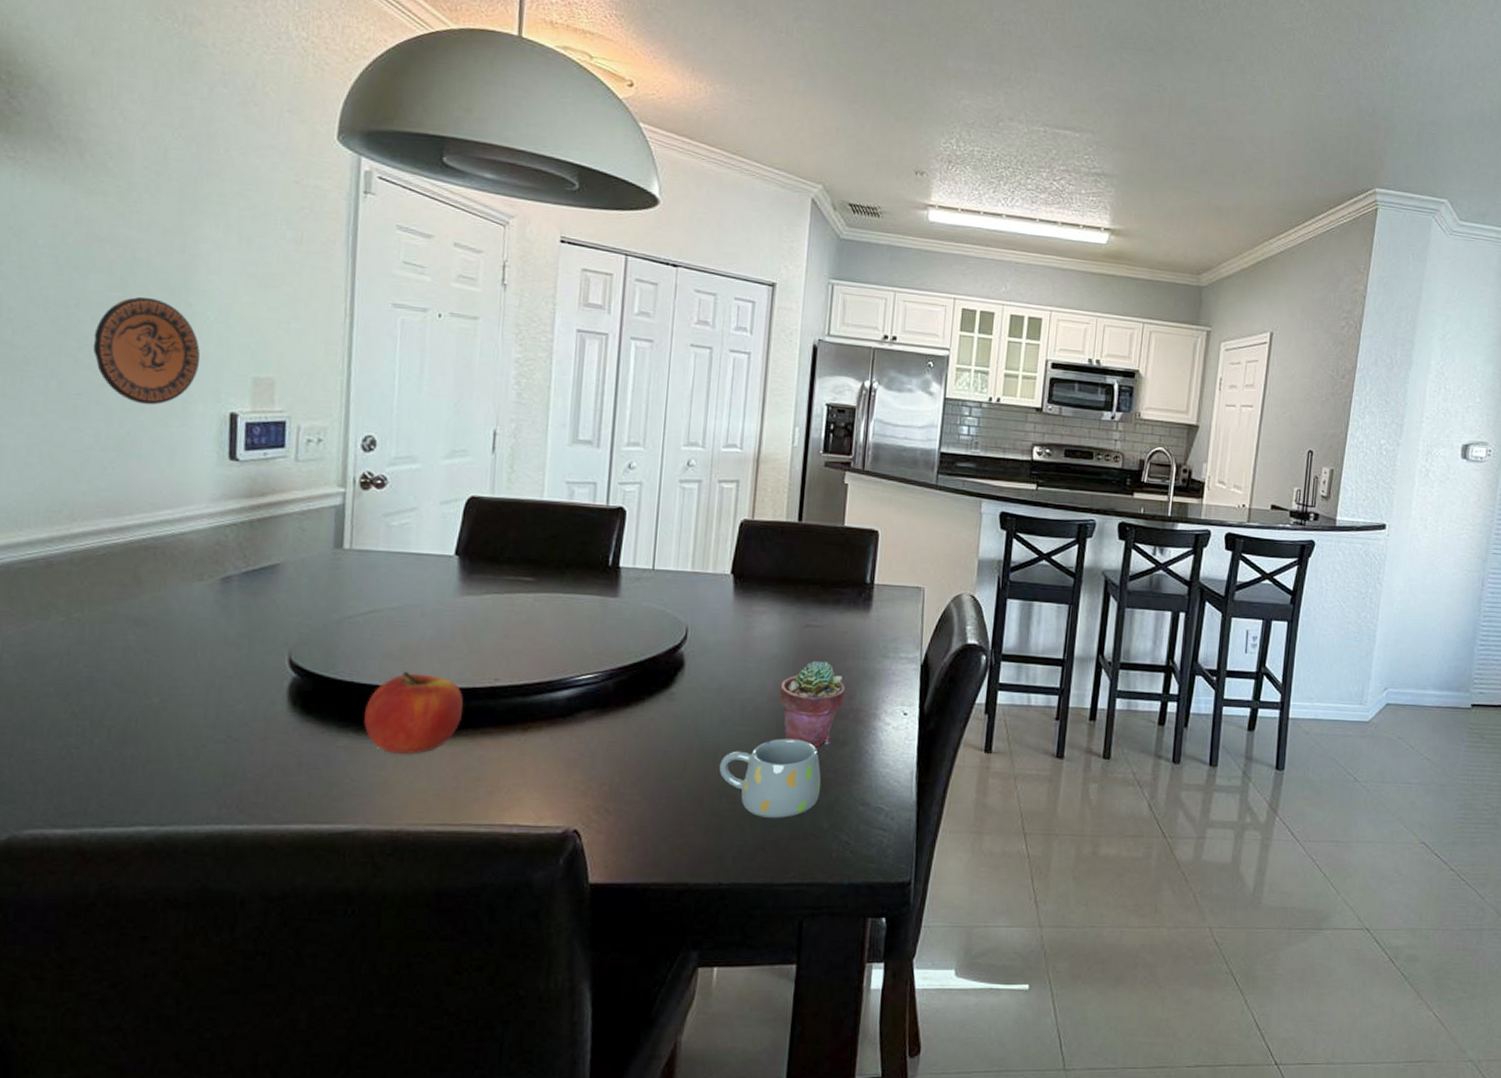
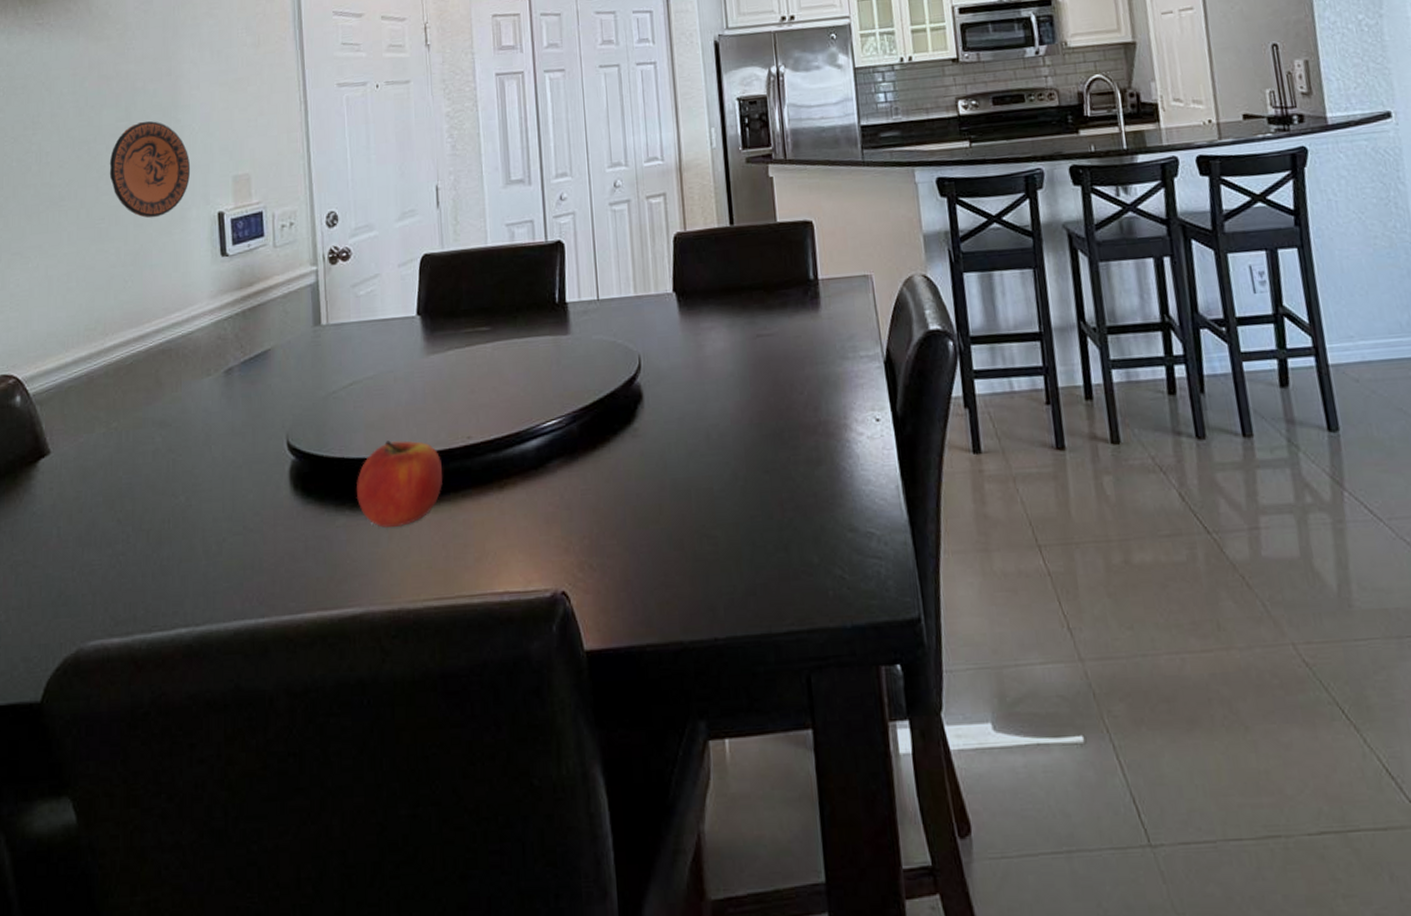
mug: present [719,738,822,819] -> none [694,463,803,558]
potted succulent: present [778,661,846,749] -> none [741,372,810,472]

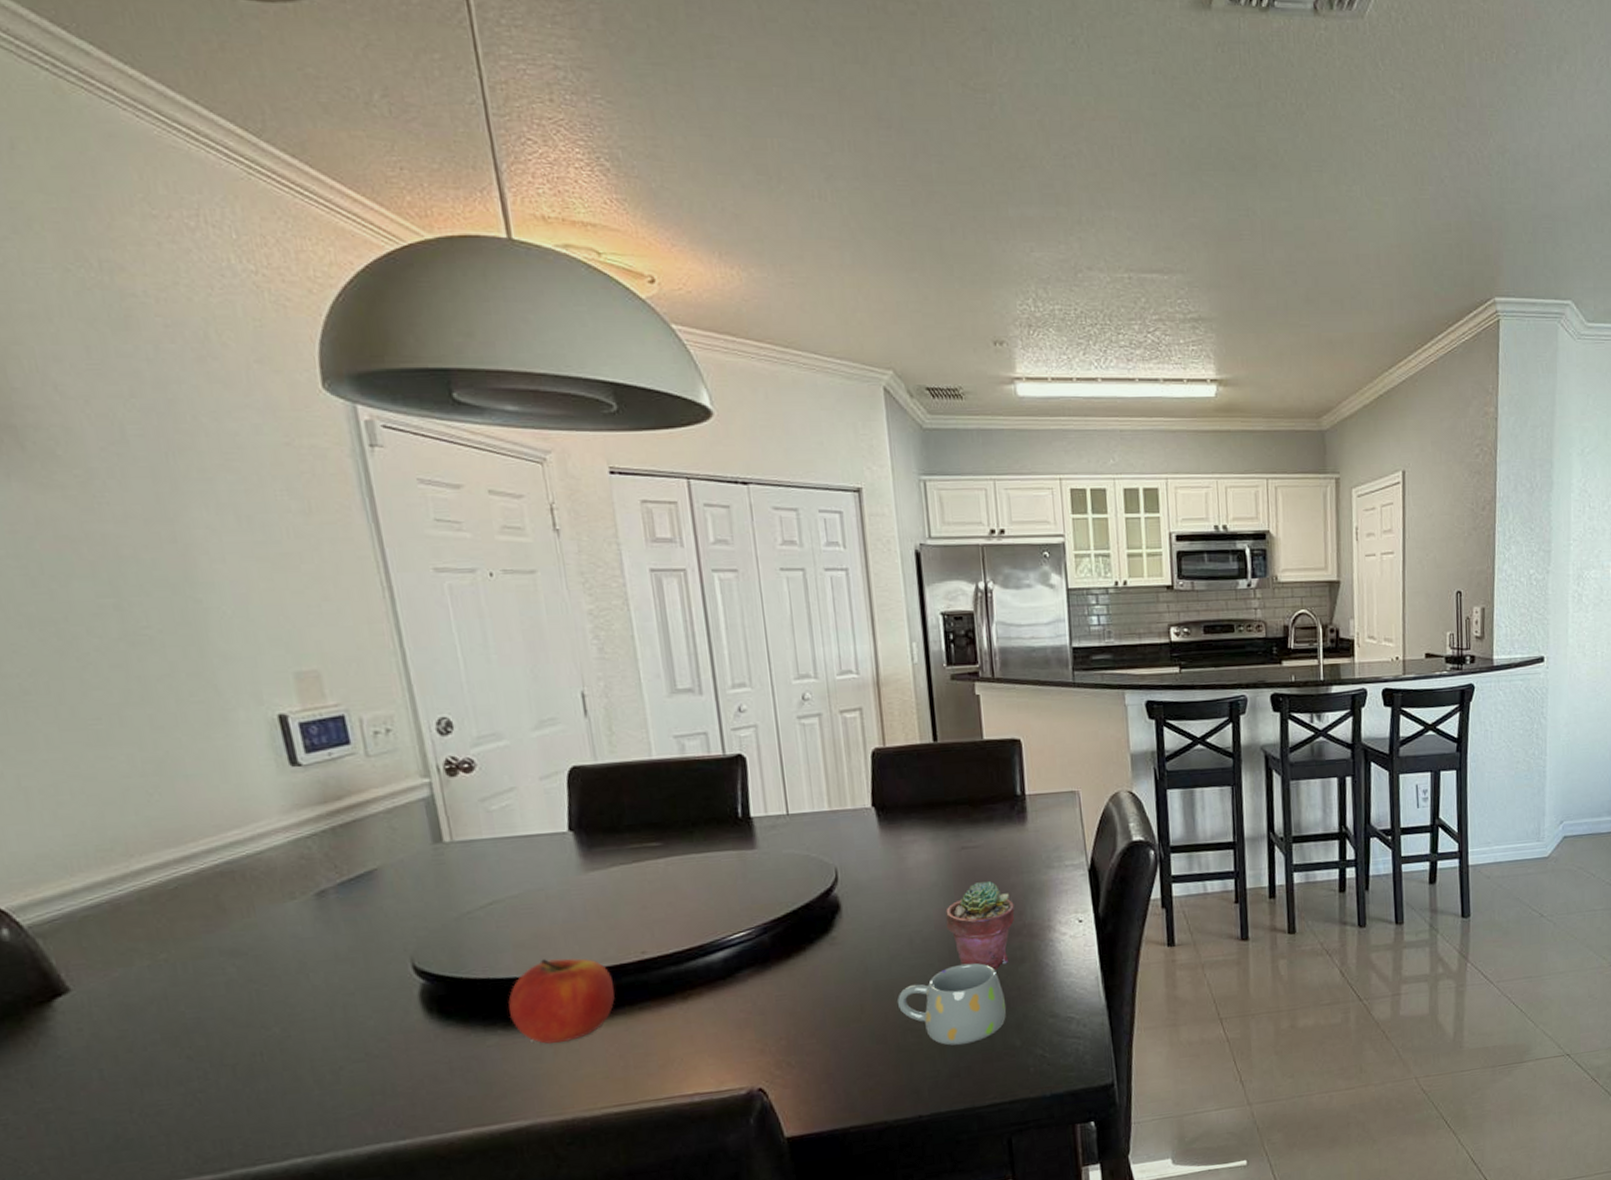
decorative plate: present [109,121,191,218] -> none [95,599,229,720]
mug: none [694,463,803,558] -> present [897,962,1007,1046]
potted succulent: none [741,372,810,472] -> present [946,881,1015,970]

